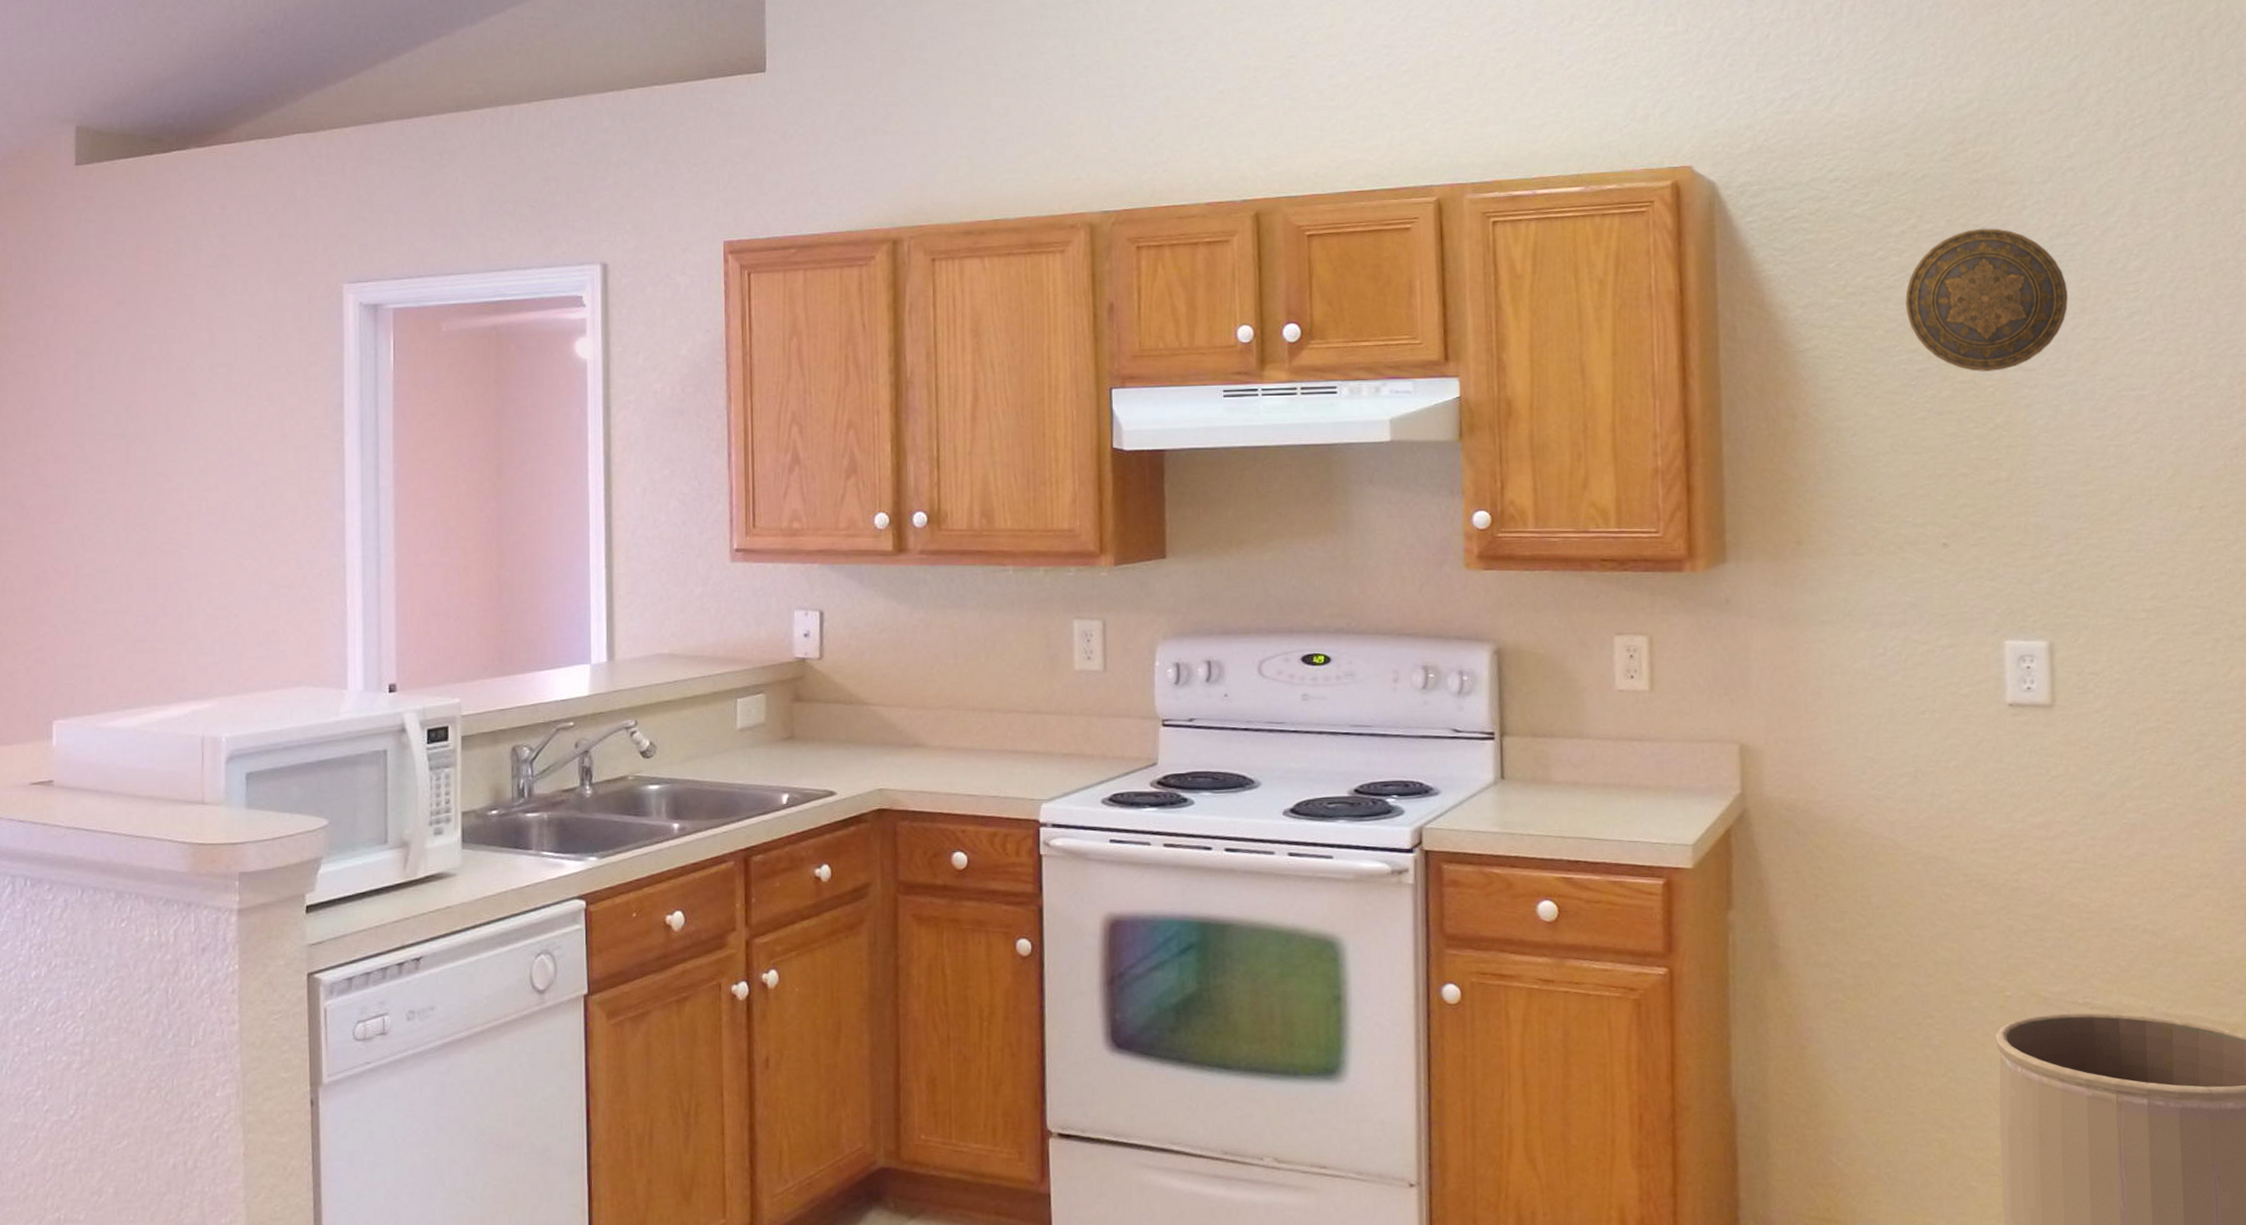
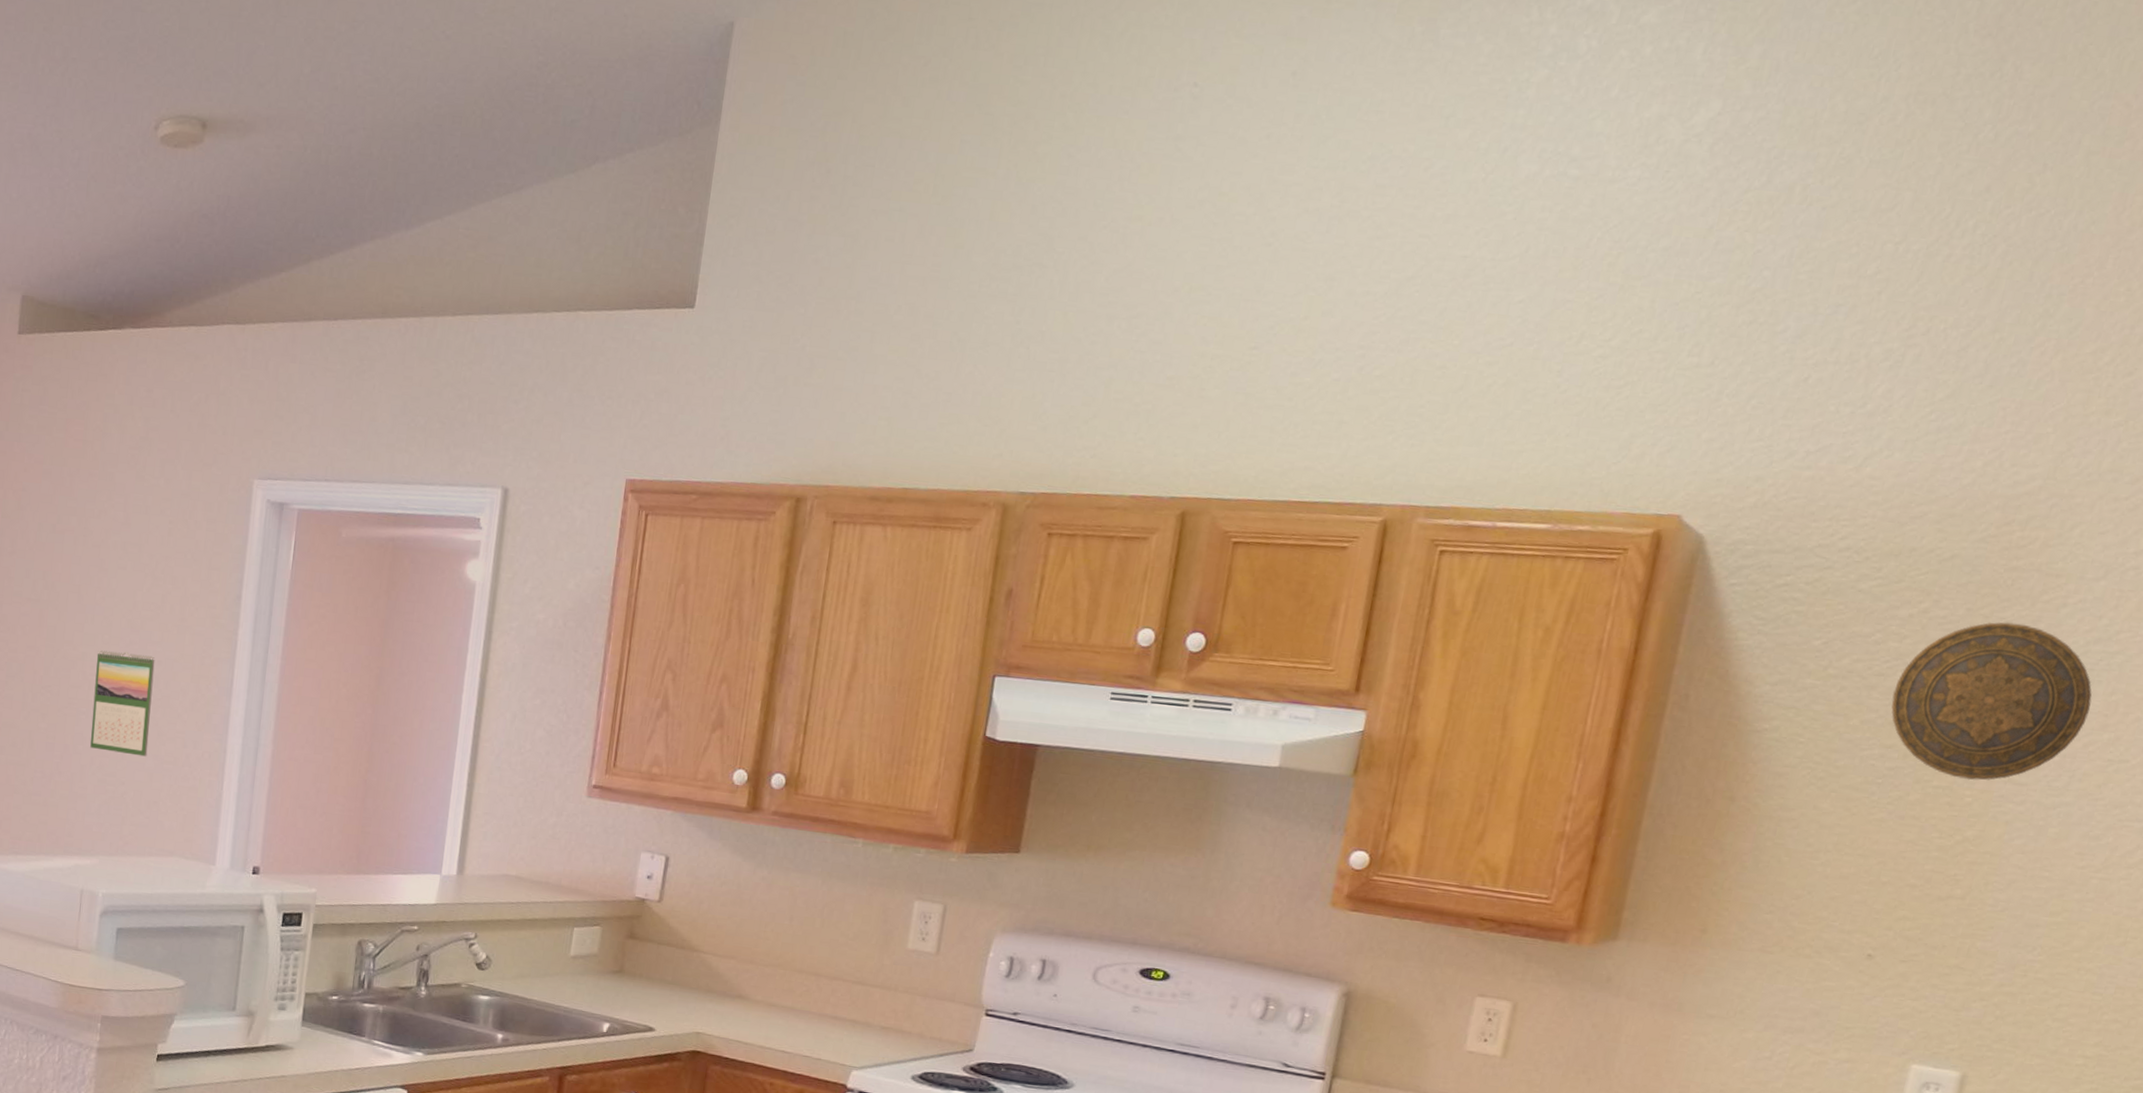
calendar: none [193,476,260,584] -> present [90,650,155,757]

